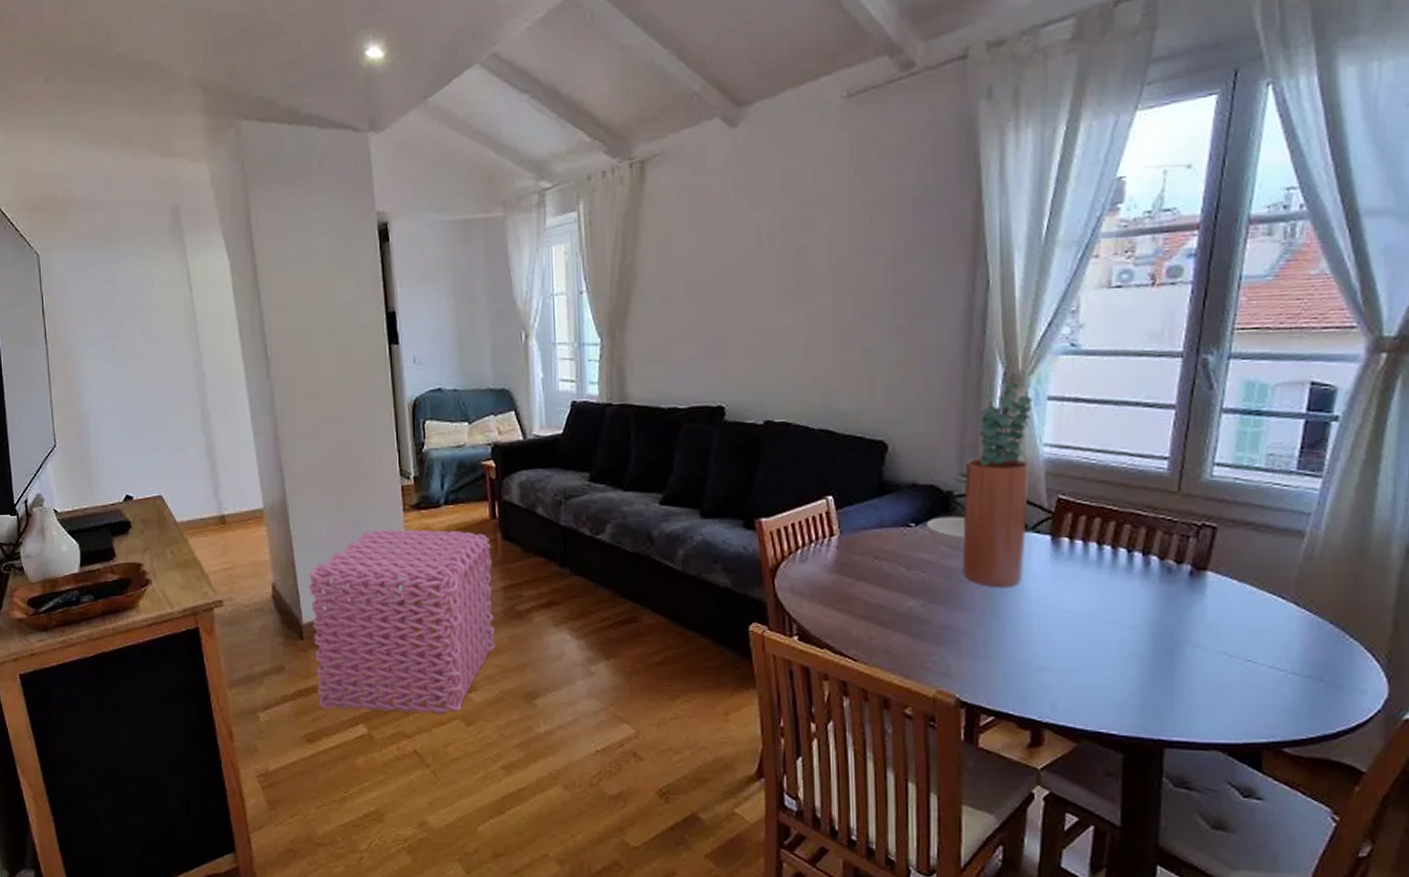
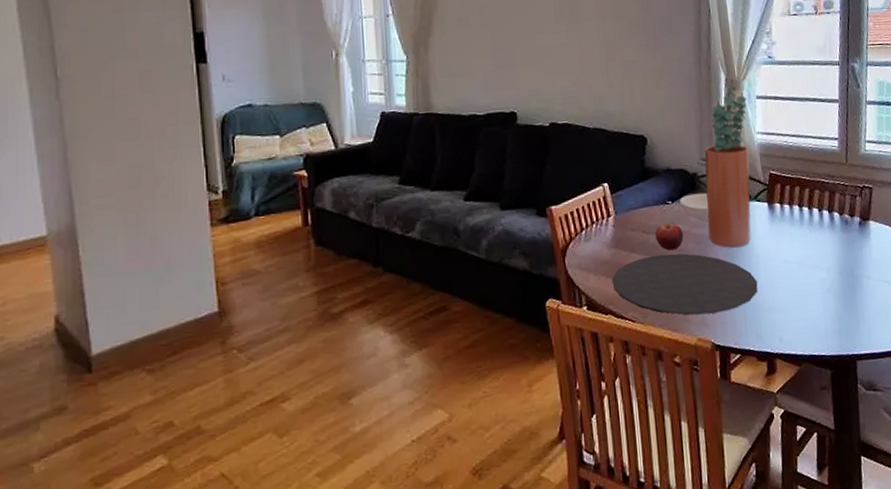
pouf: present [308,529,495,714] -> none [99,241,309,446]
placemat: none [832,586,1027,664] -> present [613,253,758,315]
fruit: none [890,548,929,583] -> present [655,222,684,251]

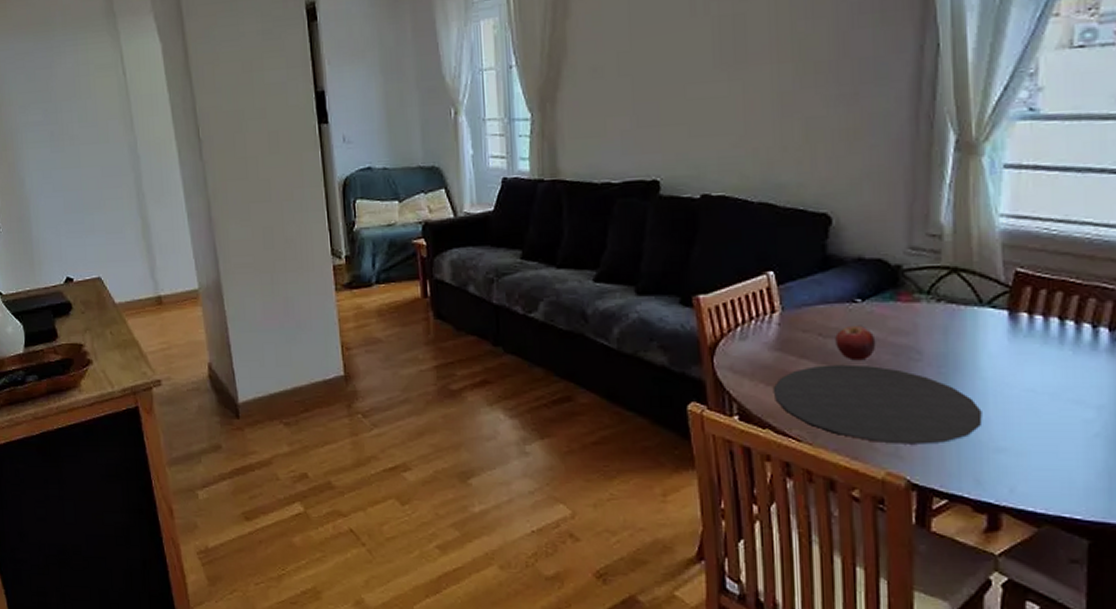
bowl: present [679,192,709,223] -> none [873,291,916,331]
vase: present [704,78,752,249] -> none [912,139,988,367]

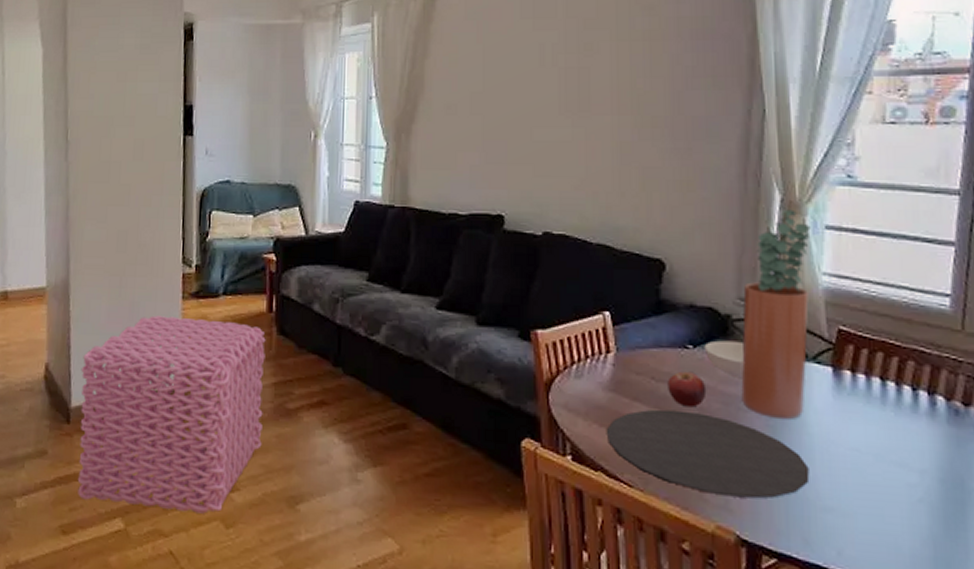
pouf: none [243,309,429,493] -> present [77,315,266,514]
bowl: none [873,291,916,331] -> present [704,340,745,381]
vase: none [912,139,988,367] -> present [741,199,811,421]

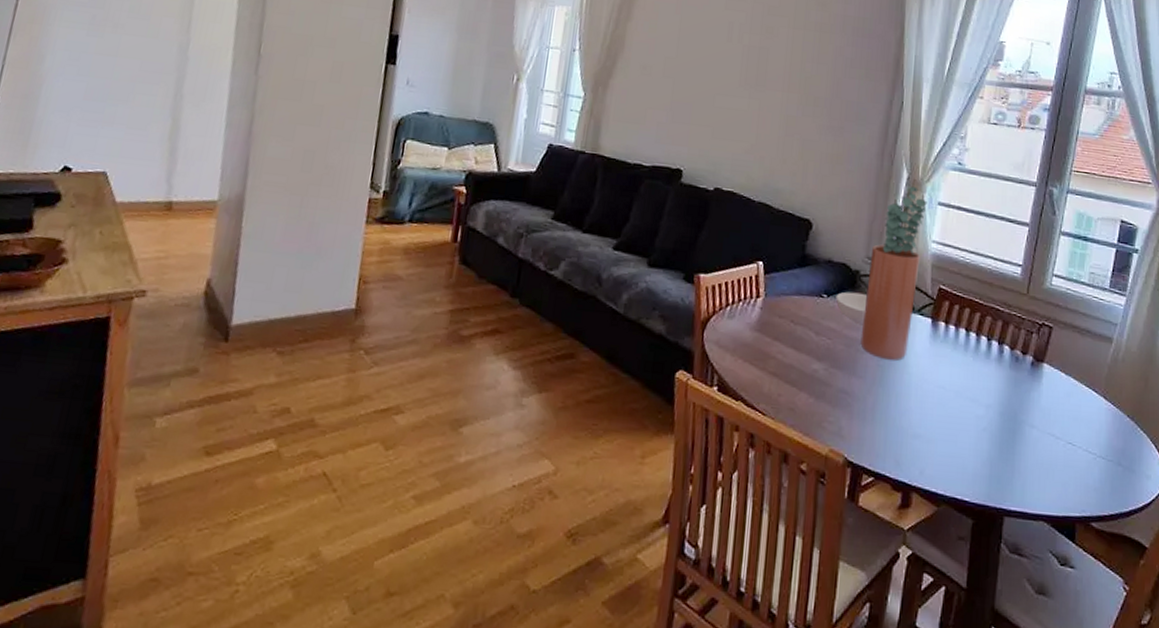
pouf: present [77,315,266,514] -> none [228,237,448,436]
placemat: present [607,409,810,499] -> none [749,348,906,427]
fruit: present [667,371,707,408] -> none [803,316,834,348]

